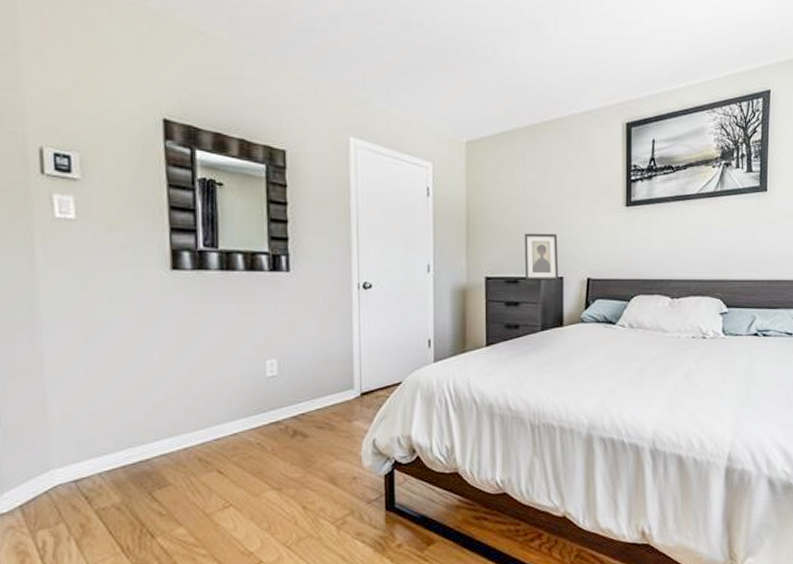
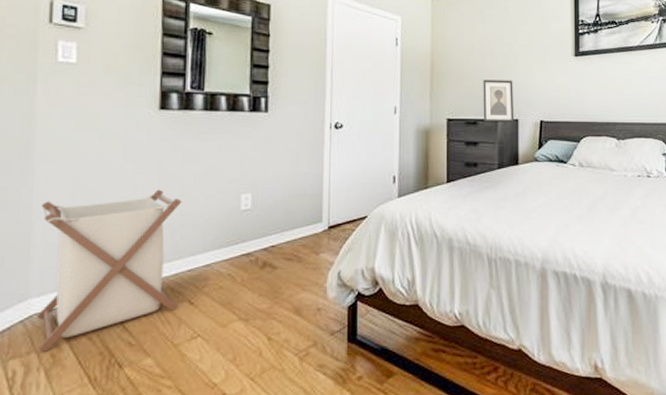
laundry basket: none [53,355,208,522] -> present [36,189,182,352]

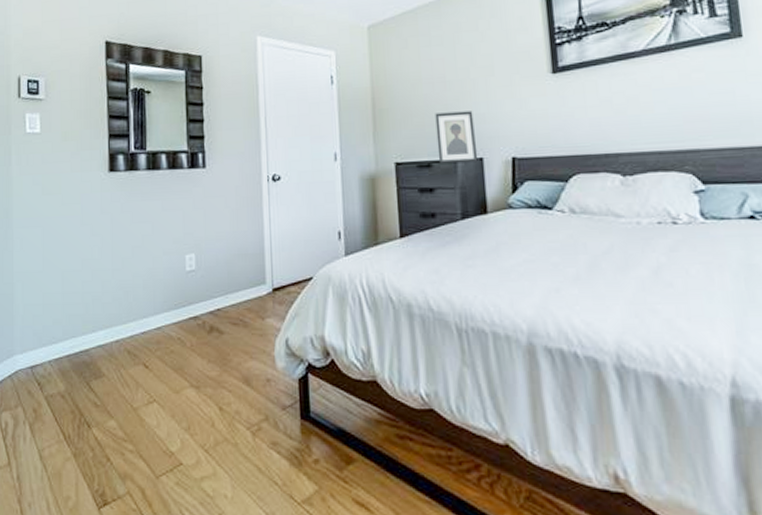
laundry basket: present [36,189,182,352] -> none [19,251,135,406]

